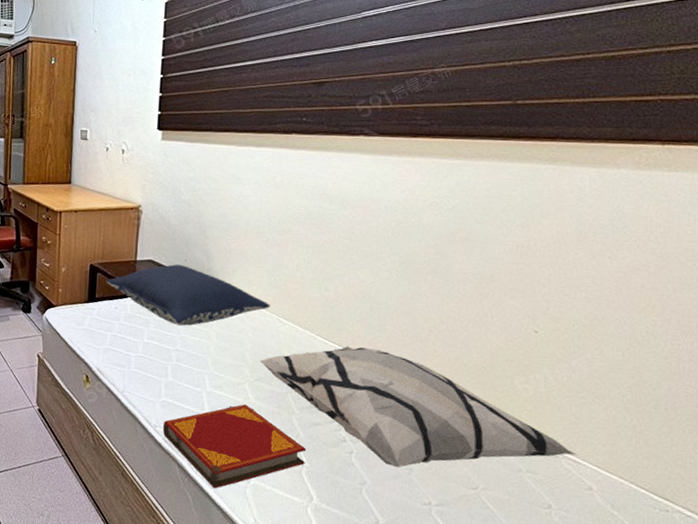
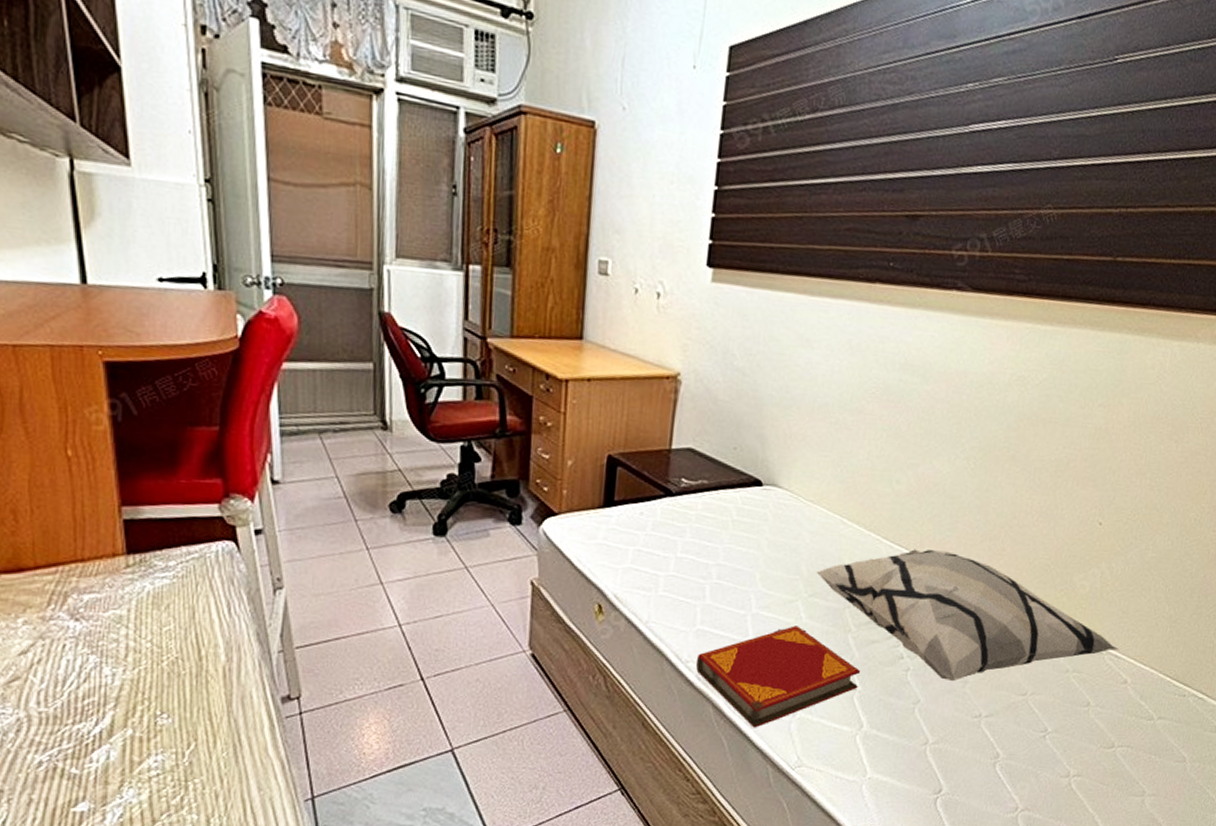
pillow: present [106,264,271,326] -> none [629,454,835,534]

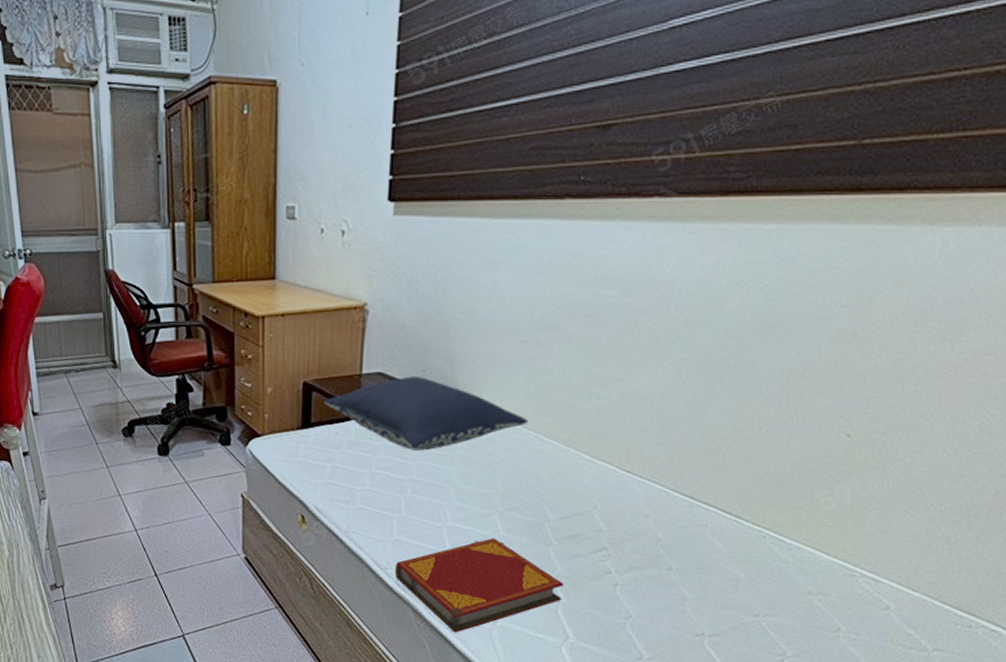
pillow: none [629,454,835,534] -> present [323,376,529,451]
decorative pillow: present [816,549,1120,682] -> none [512,464,879,599]

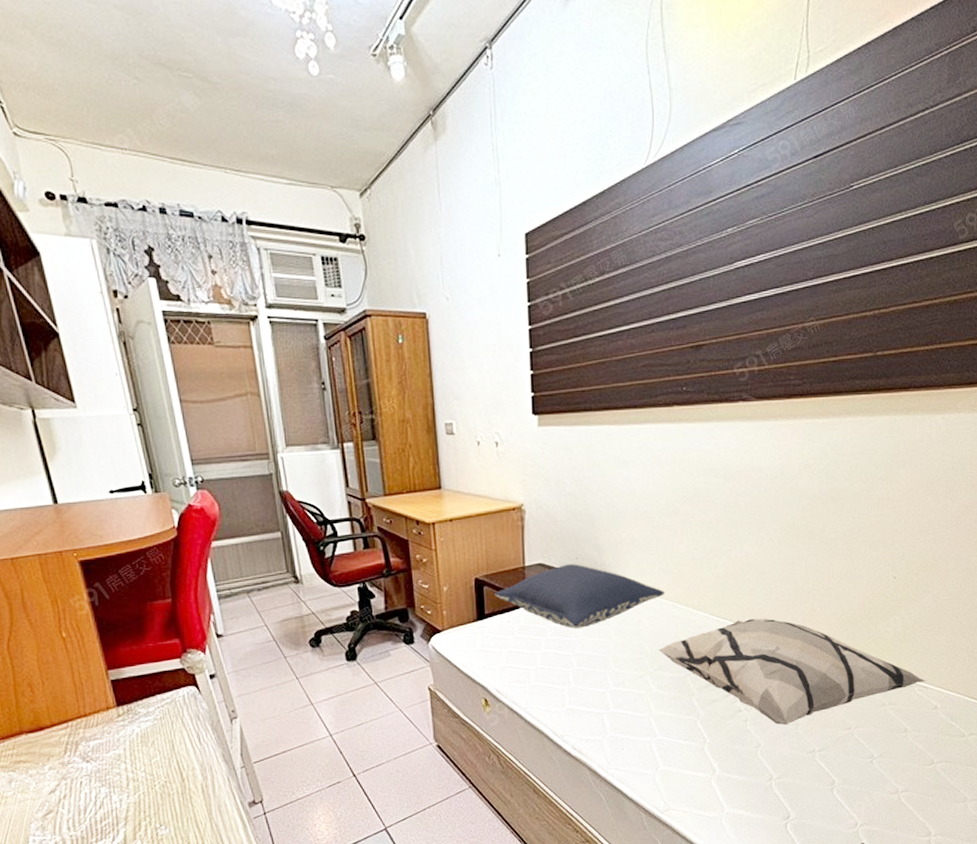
hardback book: present [394,538,563,633] -> none [569,695,706,783]
decorative pillow: none [512,464,879,599] -> present [658,618,927,726]

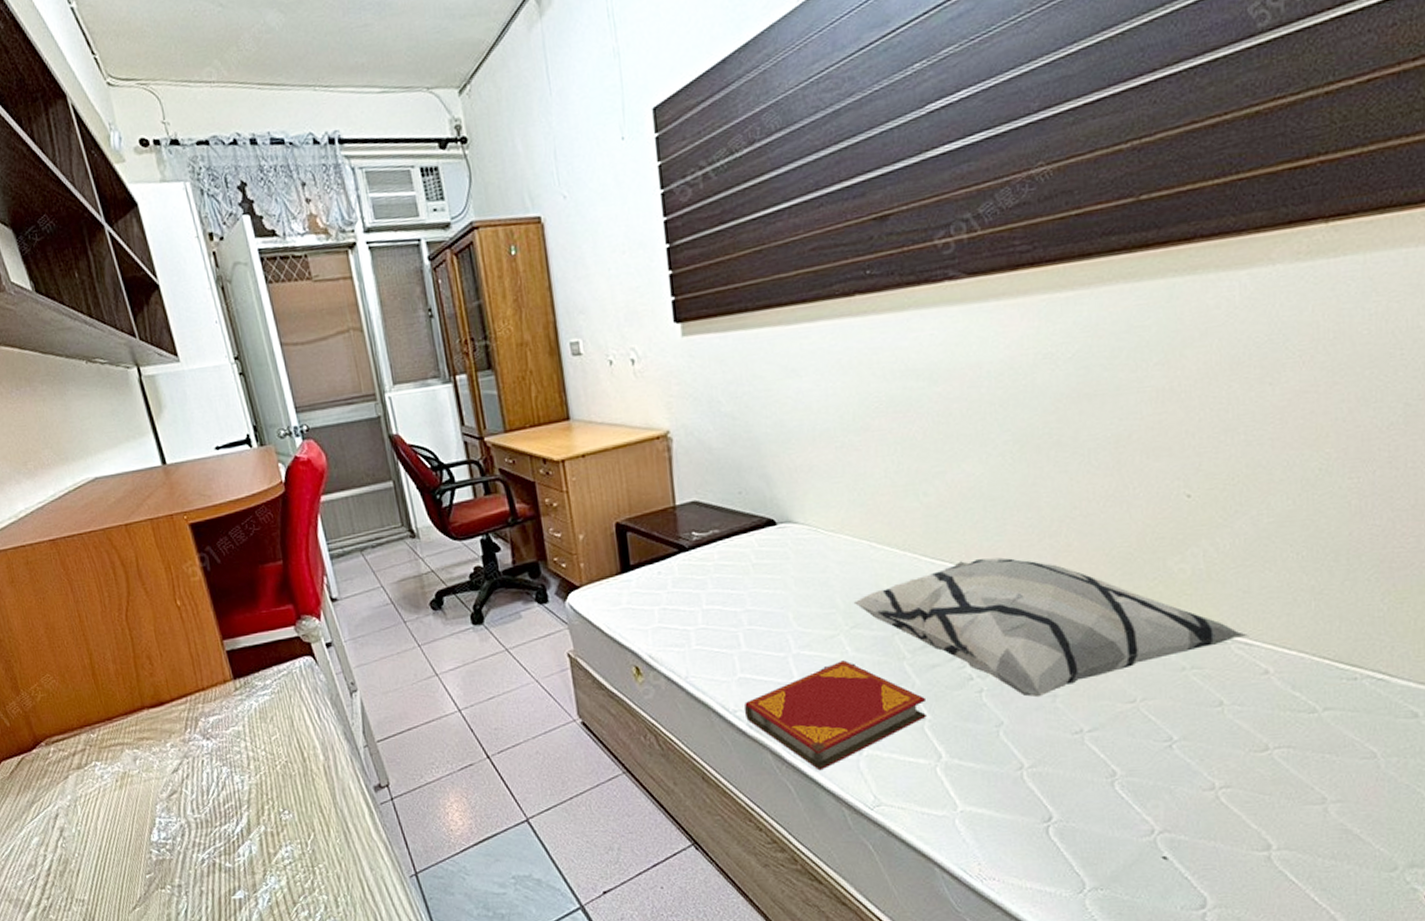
pillow: present [494,564,666,629] -> none [640,499,859,579]
hardback book: none [569,695,706,783] -> present [743,660,926,771]

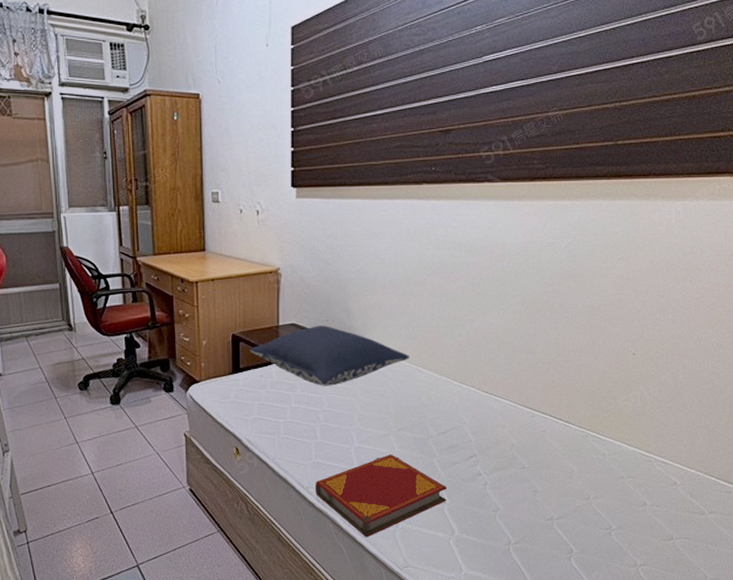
pillow: none [640,499,859,579] -> present [249,326,410,386]
decorative pillow: present [853,557,1249,698] -> none [402,386,666,492]

